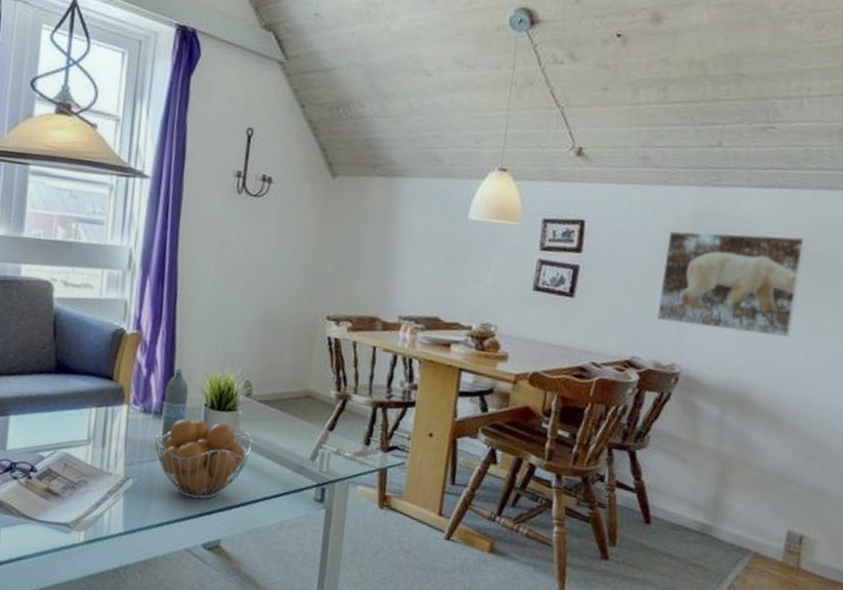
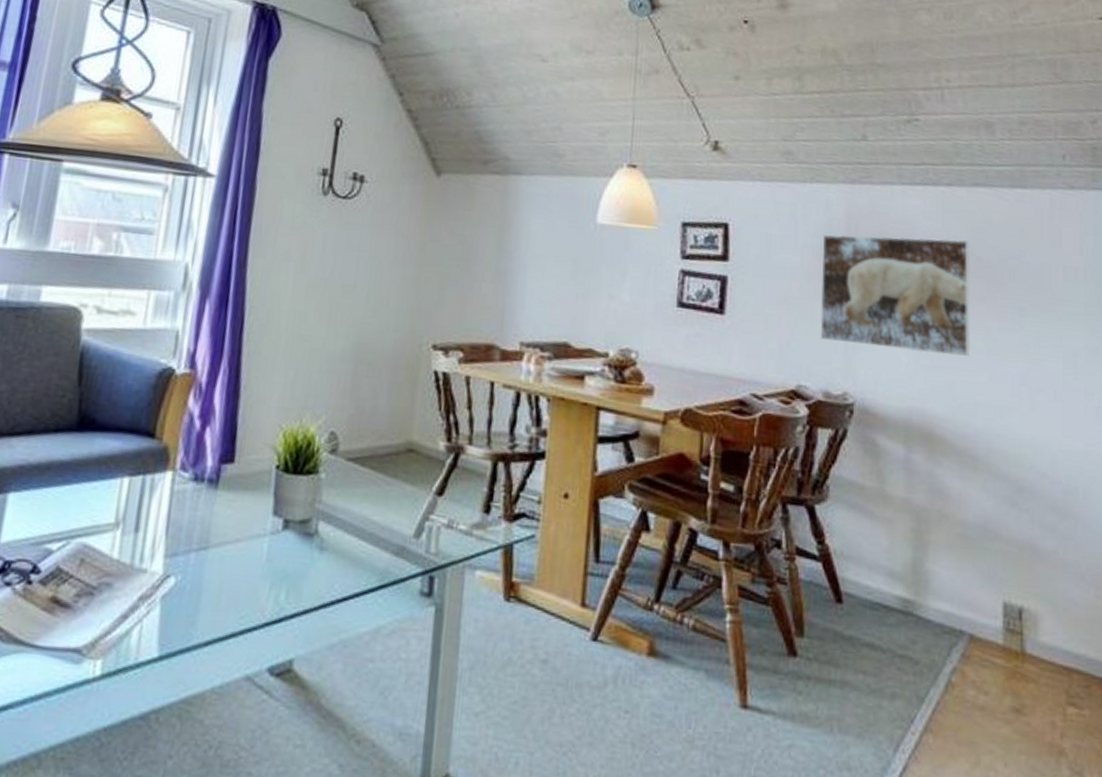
fruit basket: present [154,419,253,499] -> none [207,487,339,602]
water bottle: present [161,367,189,445] -> none [216,417,256,525]

